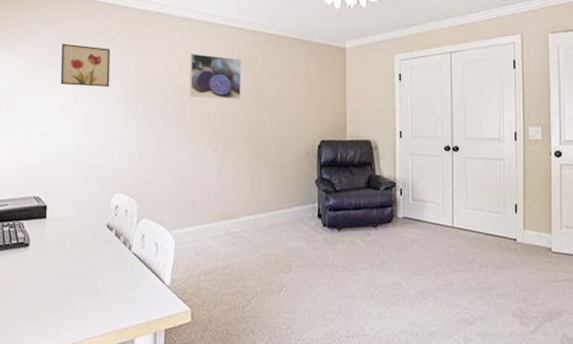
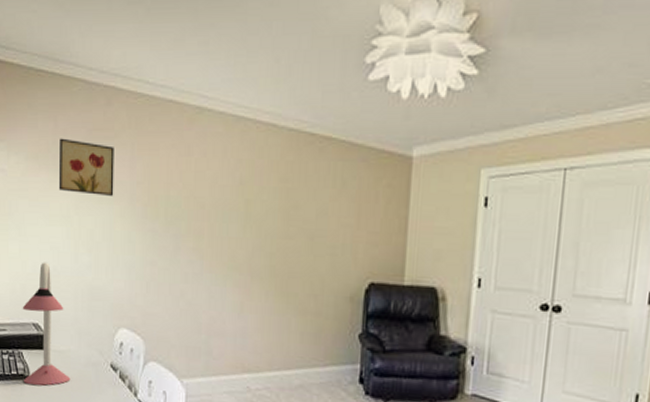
desk lamp: none [23,144,70,250] -> present [22,262,71,386]
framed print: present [189,53,241,99] -> none [206,156,272,221]

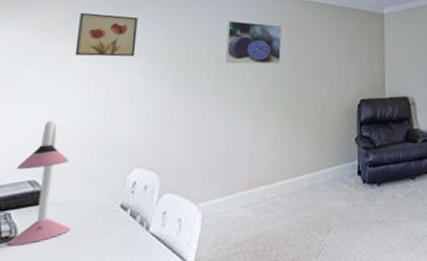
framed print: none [206,156,272,221] -> present [225,20,281,65]

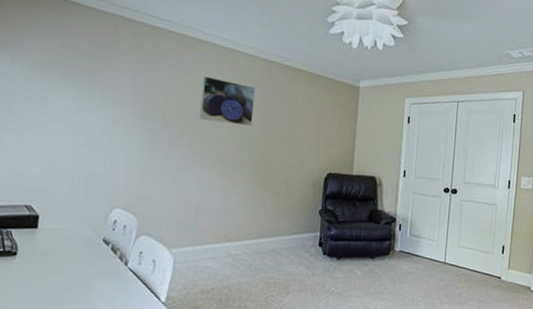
desk lamp: present [7,120,71,246] -> none [9,152,62,260]
wall art: present [74,12,138,57] -> none [62,51,119,101]

